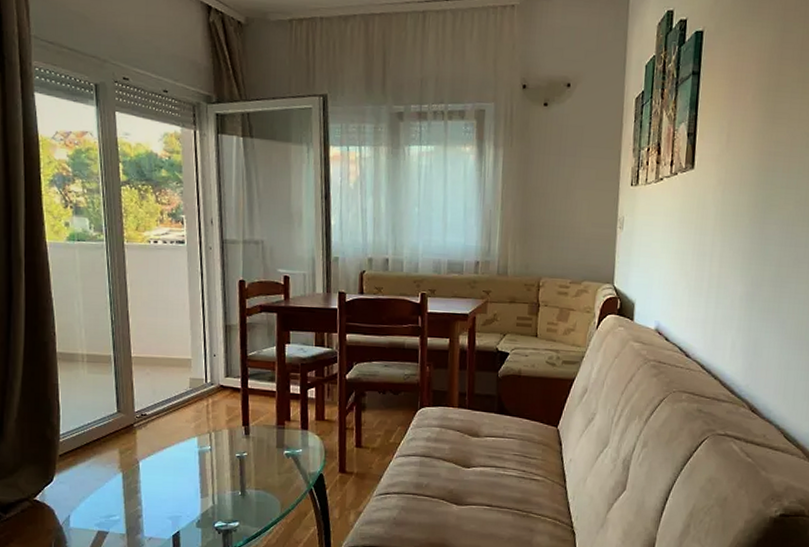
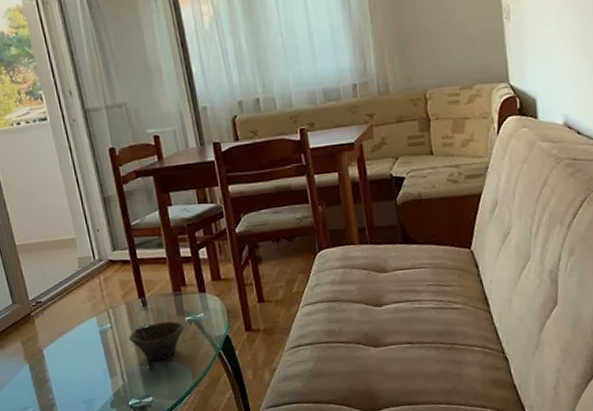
bowl: none [226,452,282,488] -> present [129,321,185,361]

